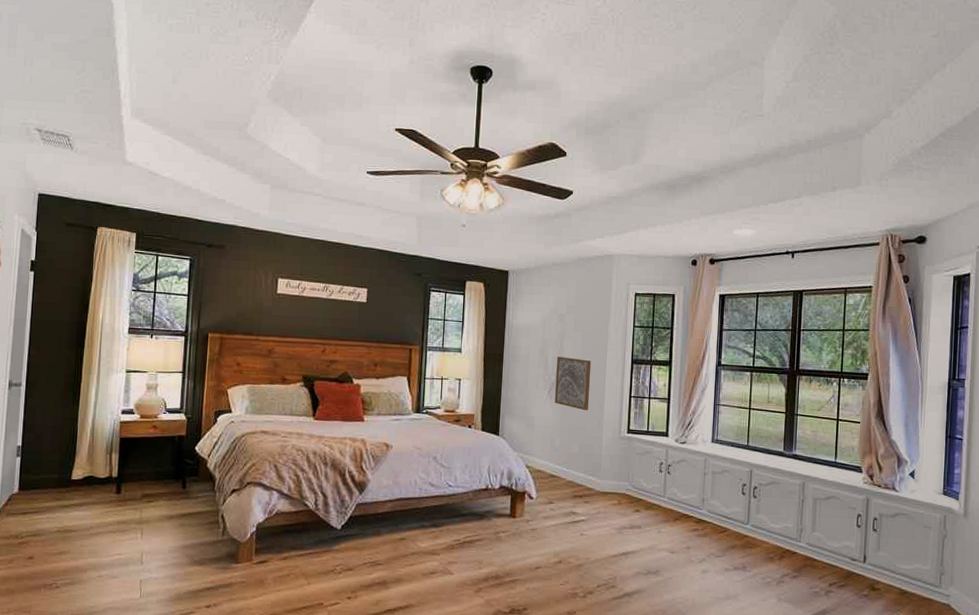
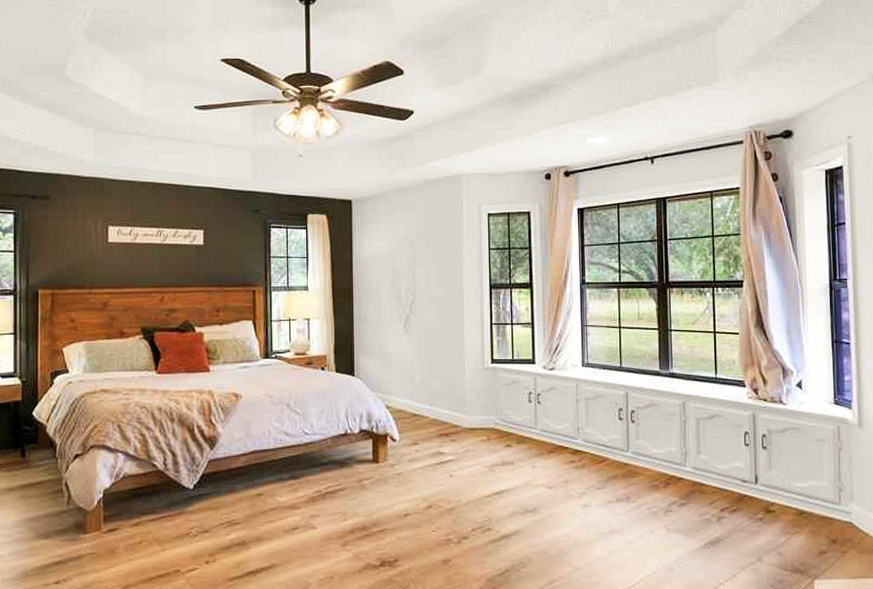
wall art: present [554,357,592,411] -> none [410,287,448,343]

